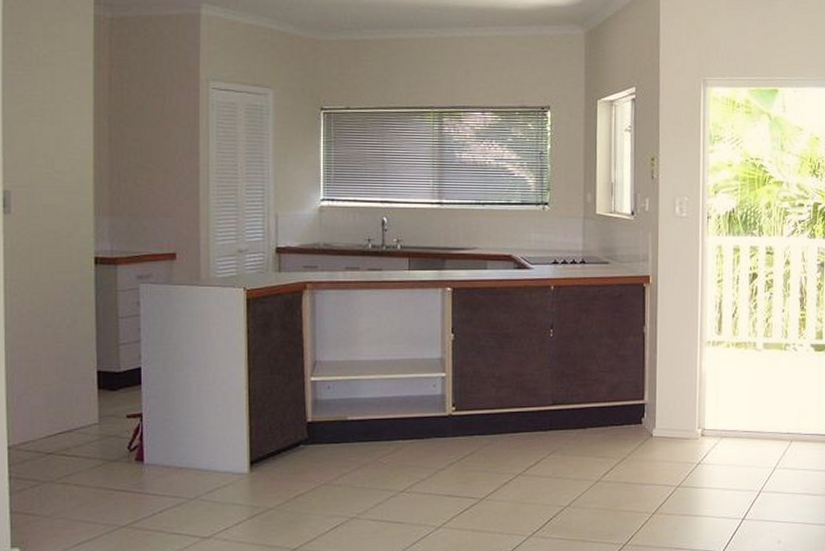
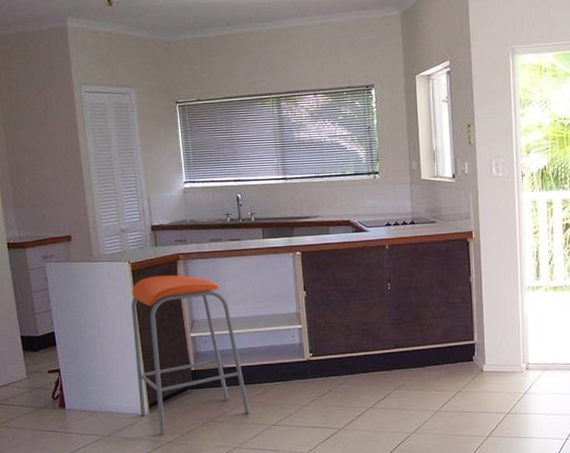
bar stool: none [239,306,374,500] -> present [131,275,250,435]

